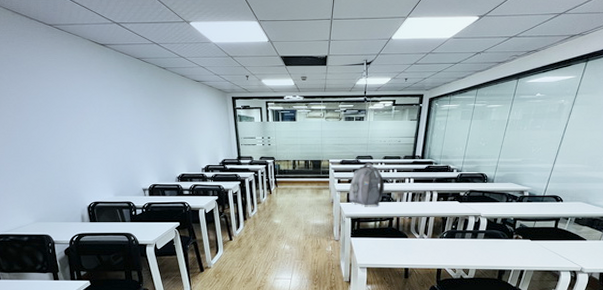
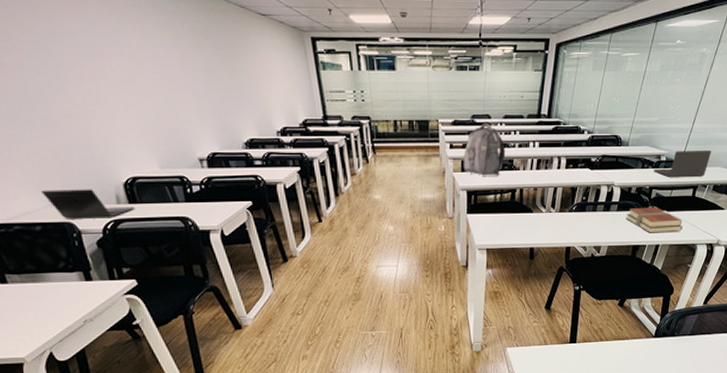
laptop: none [31,210,94,233] -> present [41,189,135,219]
books: none [492,236,546,260] -> present [626,206,683,233]
laptop: none [518,187,573,211] -> present [654,151,712,178]

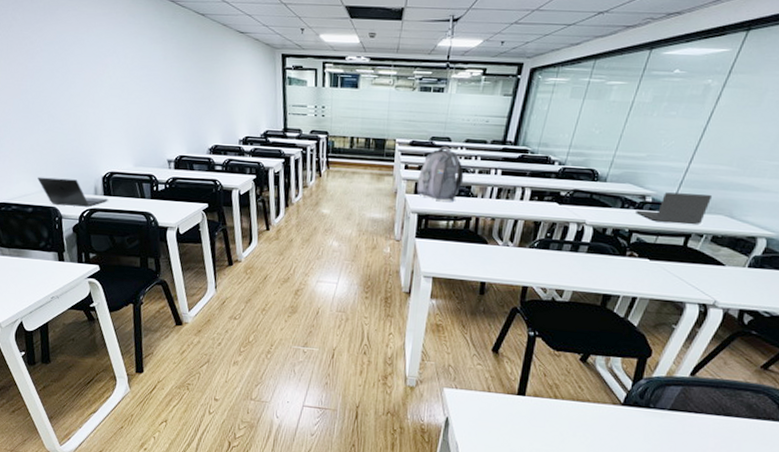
books: present [626,206,683,233] -> none [597,252,669,285]

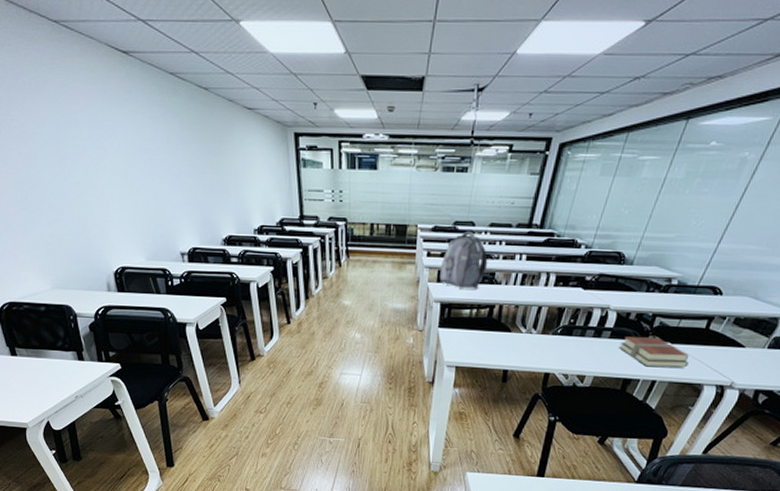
laptop: present [38,177,108,207] -> none [46,274,122,304]
books: none [597,252,669,285] -> present [619,336,690,368]
laptop: present [636,192,713,224] -> none [660,274,739,306]

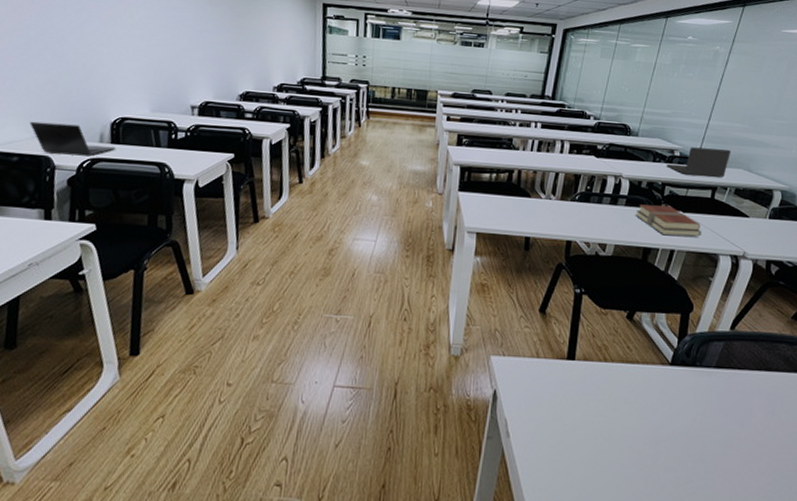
laptop: none [46,274,122,304] -> present [29,121,116,157]
backpack: present [439,230,488,291] -> none [459,98,506,155]
laptop: none [660,274,739,306] -> present [666,147,732,178]

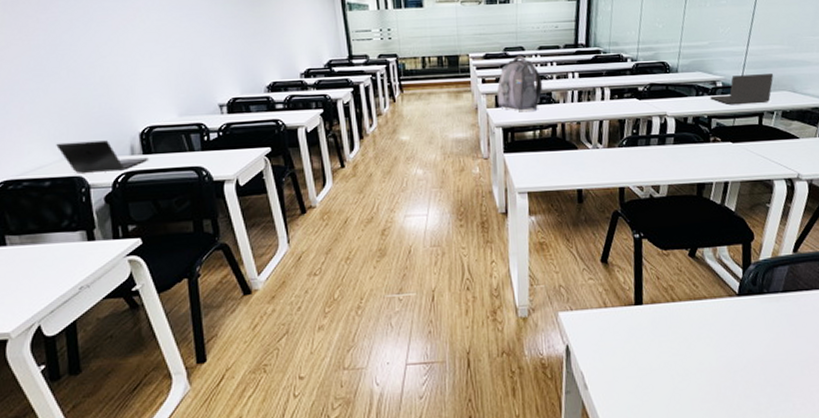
backpack: none [459,98,506,155] -> present [496,55,543,112]
books: present [635,204,701,237] -> none [685,138,754,169]

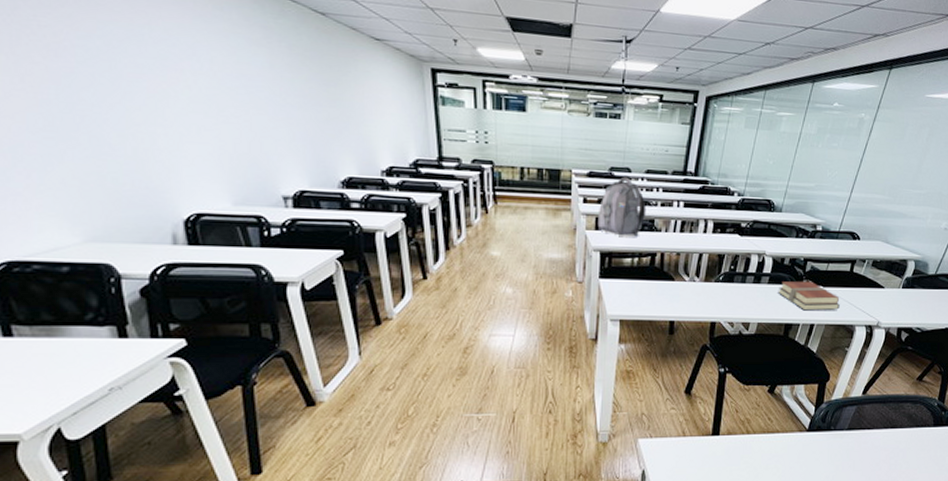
laptop: present [56,140,148,173] -> none [76,222,195,262]
books: none [685,138,754,169] -> present [778,281,840,311]
laptop: present [710,74,774,105] -> none [809,221,871,250]

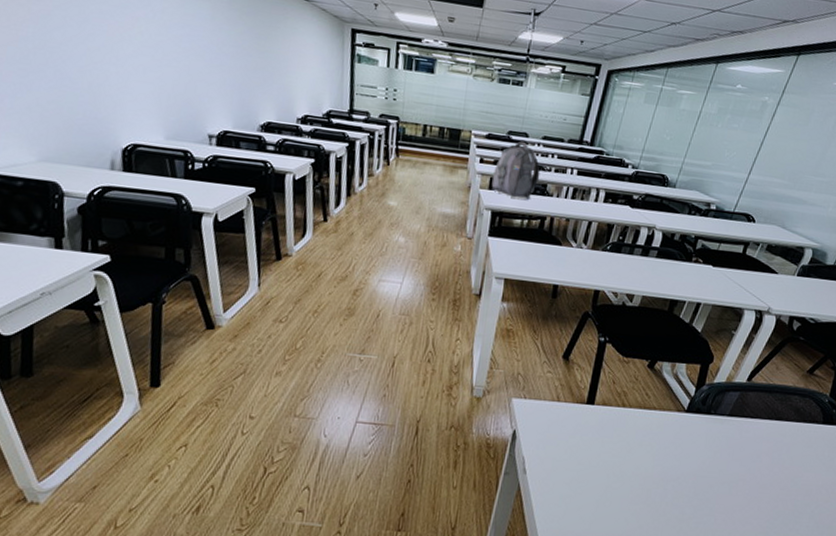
books: present [778,281,840,311] -> none [665,257,730,291]

